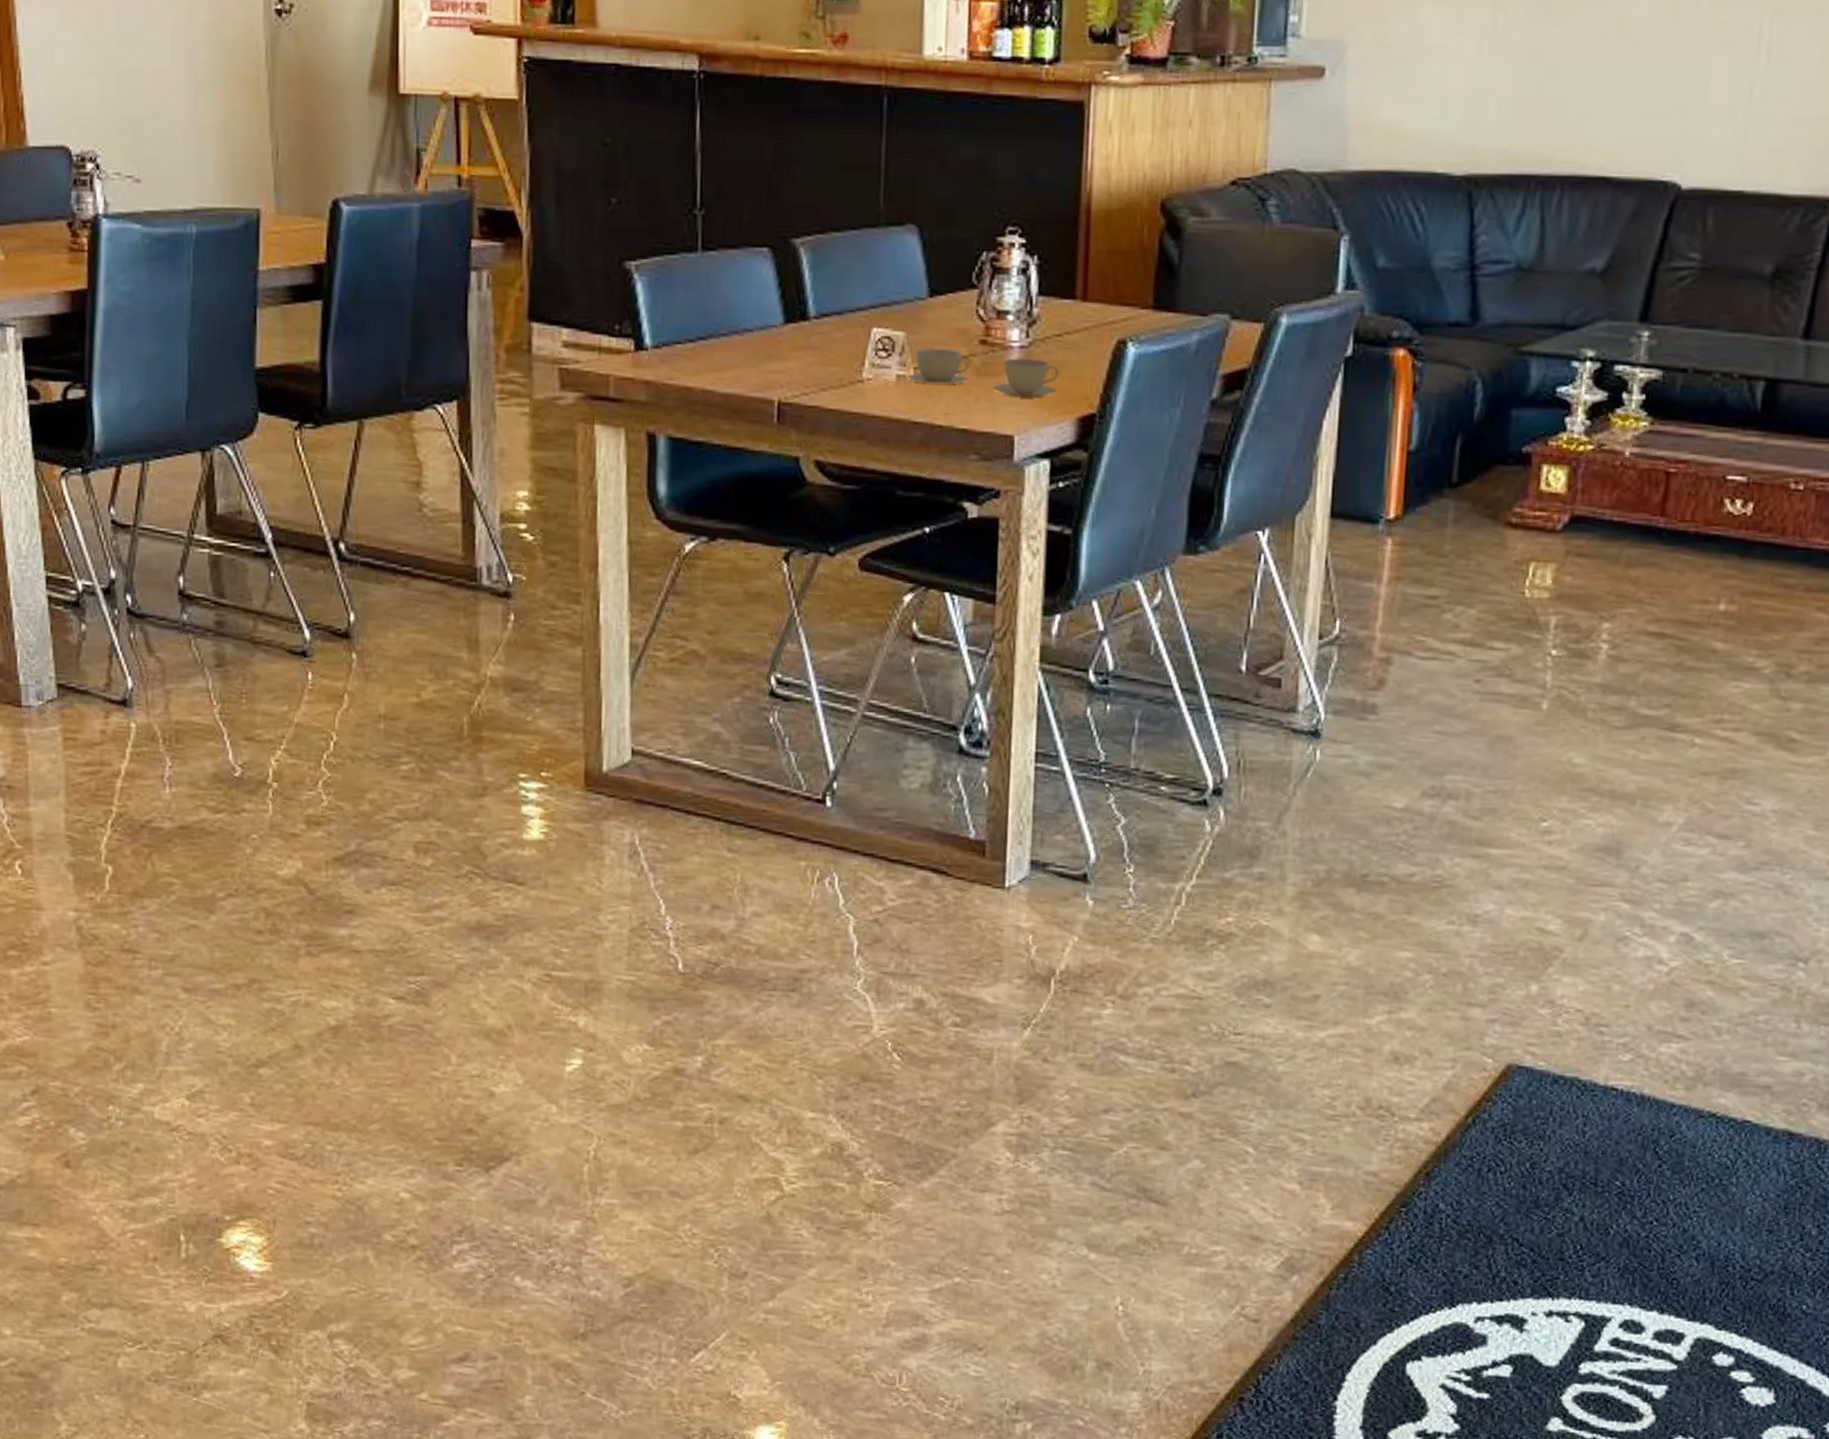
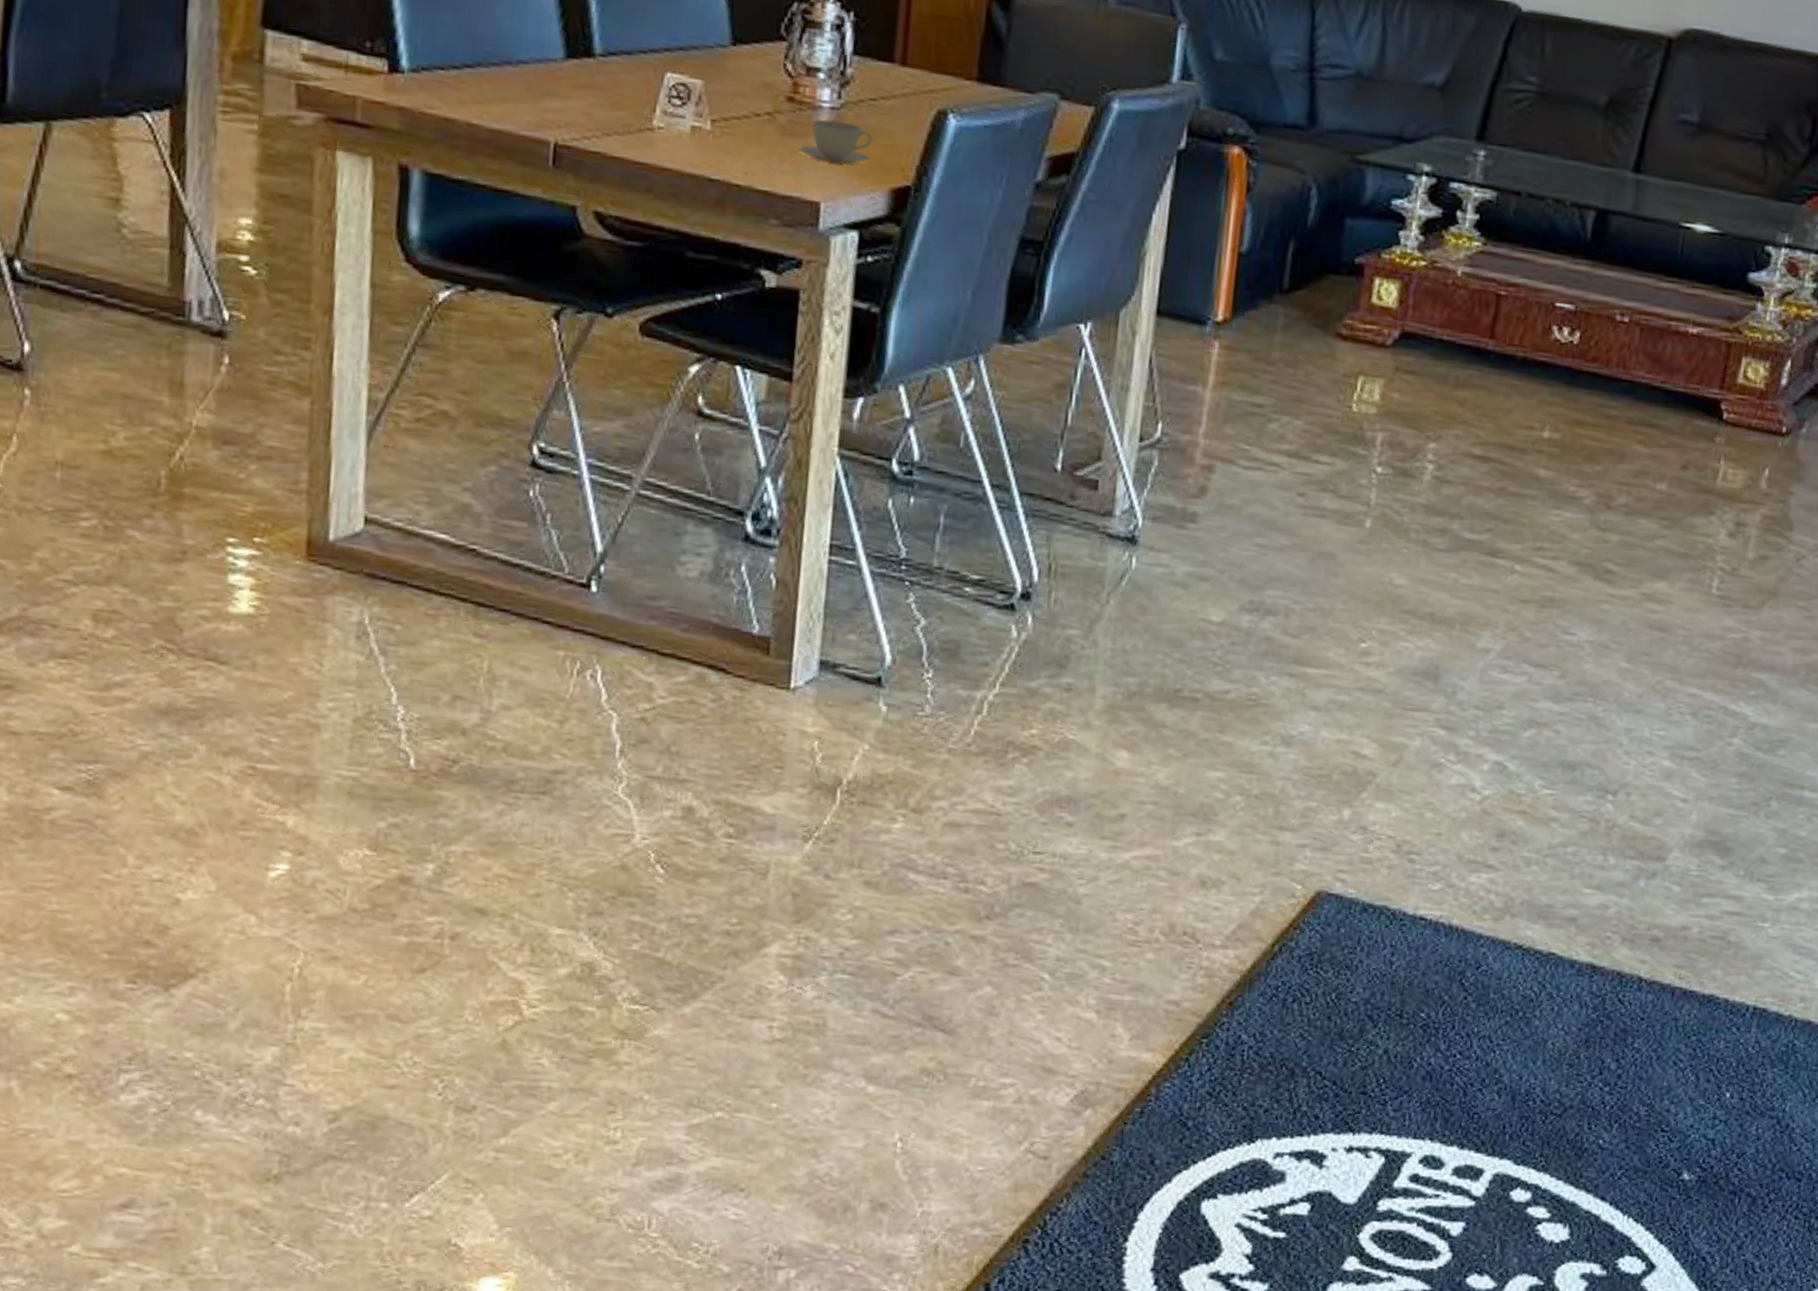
teacup: present [908,348,969,384] -> none [704,100,774,141]

